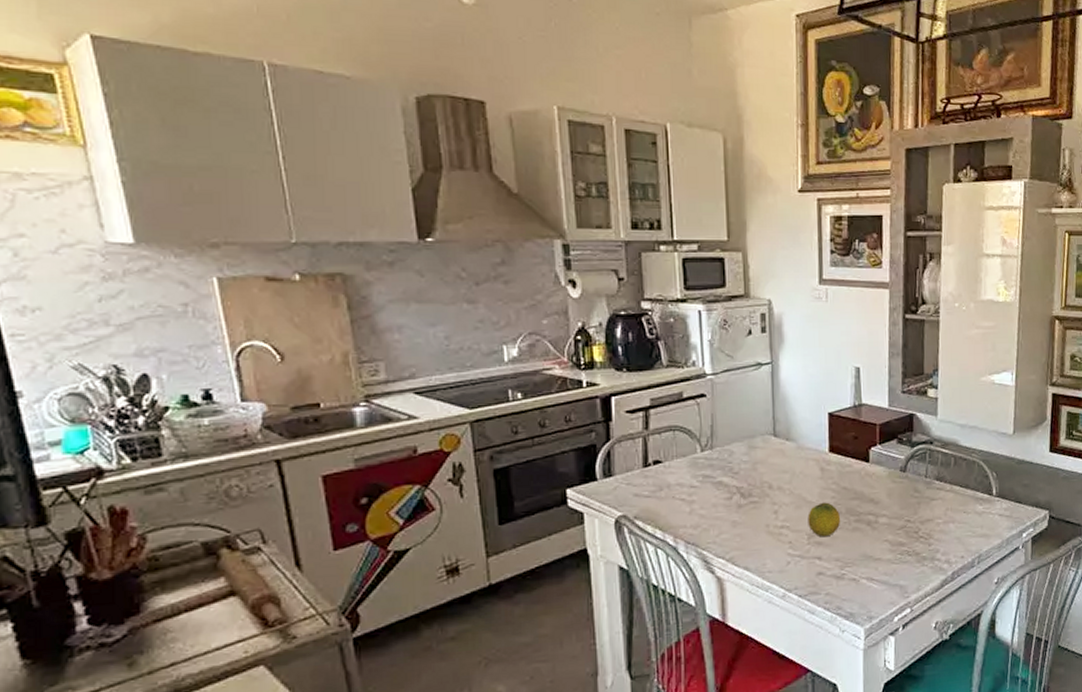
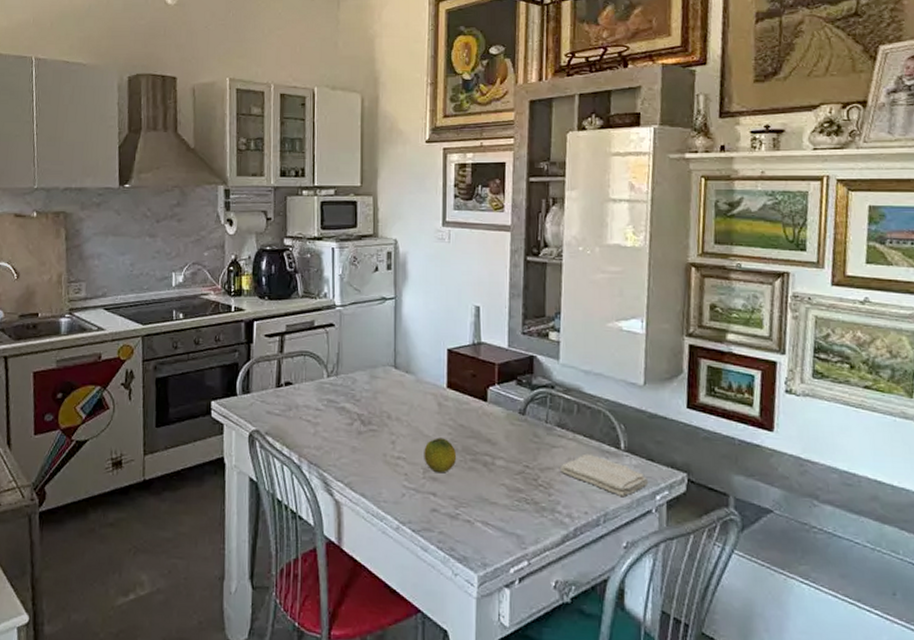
washcloth: none [939,502,1016,538] -> present [560,453,648,496]

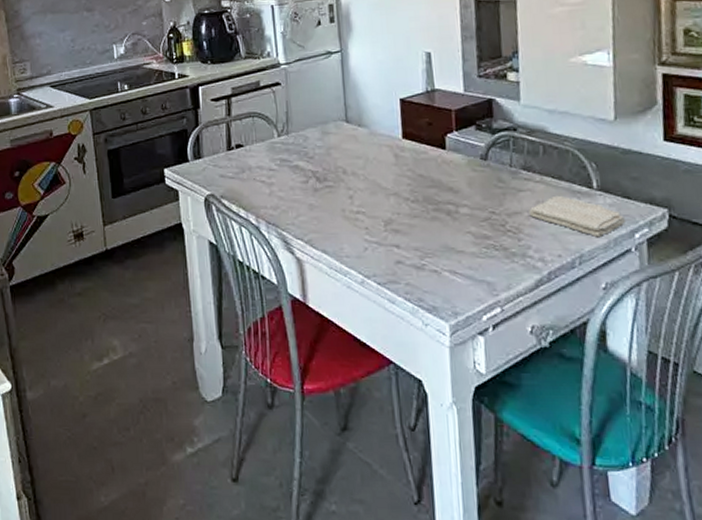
fruit: present [424,437,457,473] -> none [383,189,419,225]

